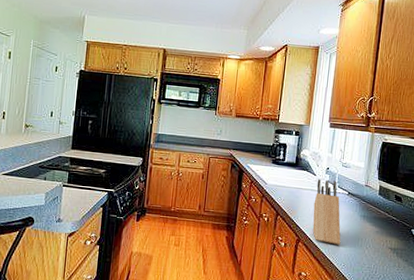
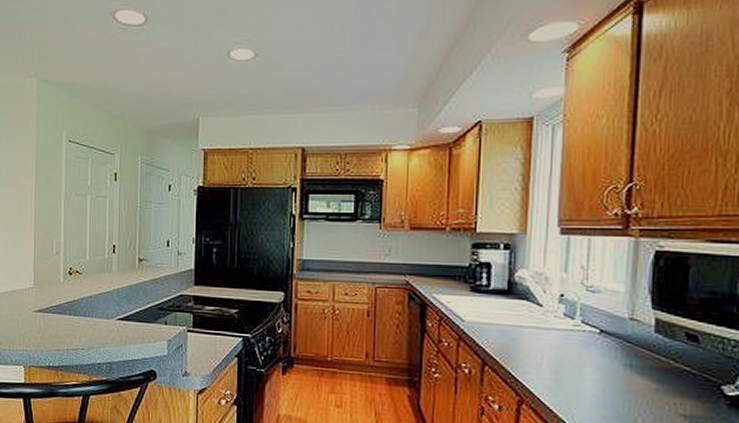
knife block: present [312,179,341,245] -> none [542,312,593,409]

